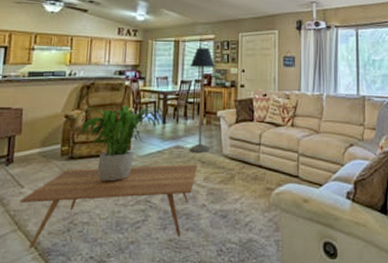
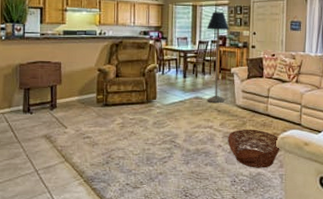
coffee table: present [19,164,199,248] -> none [64,112,215,176]
potted plant: present [73,106,166,180] -> none [106,62,186,124]
basket: none [213,183,277,233] -> present [228,129,281,168]

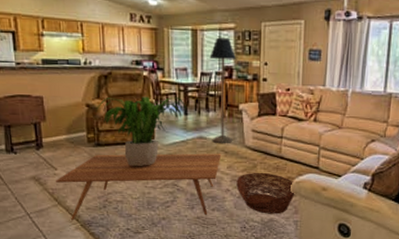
coffee table: none [64,112,215,176] -> present [55,153,222,220]
potted plant: none [106,62,186,124] -> present [95,96,187,166]

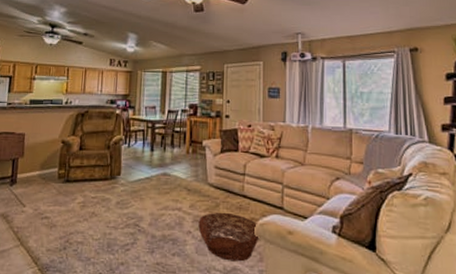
coffee table: present [55,153,222,220] -> none [21,190,185,263]
potted plant: present [95,96,187,166] -> none [69,133,154,204]
floor lamp: present [209,37,236,144] -> none [175,78,201,181]

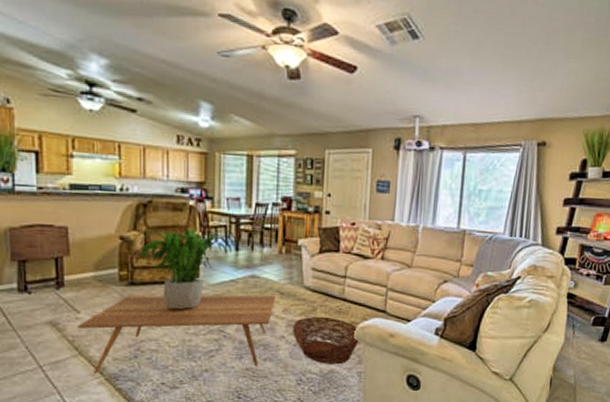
coffee table: none [21,190,185,263] -> present [76,294,277,373]
potted plant: none [69,133,154,204] -> present [130,228,239,309]

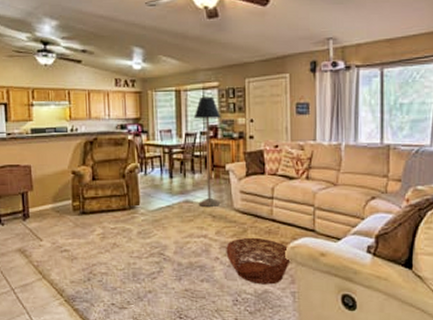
coffee table: present [76,294,277,373] -> none [40,218,209,295]
potted plant: present [130,228,239,309] -> none [81,160,173,234]
floor lamp: none [266,164,296,284] -> present [194,96,221,208]

